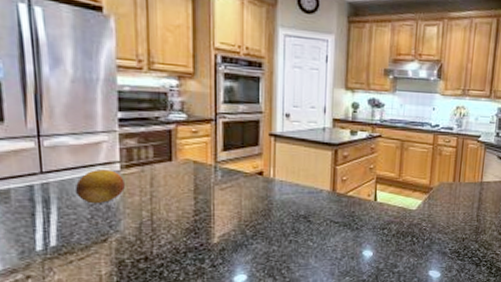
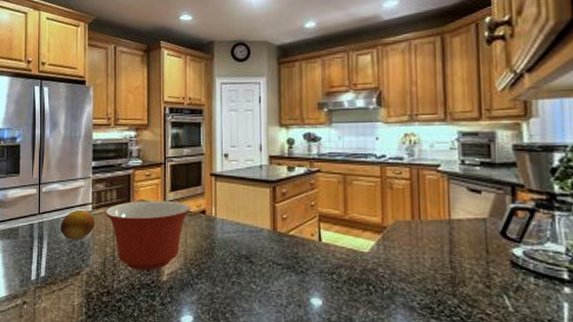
mixing bowl: none [139,160,247,233] -> present [105,201,191,270]

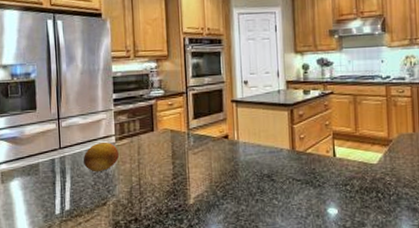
mixing bowl: present [105,201,191,270] -> none [129,128,214,196]

